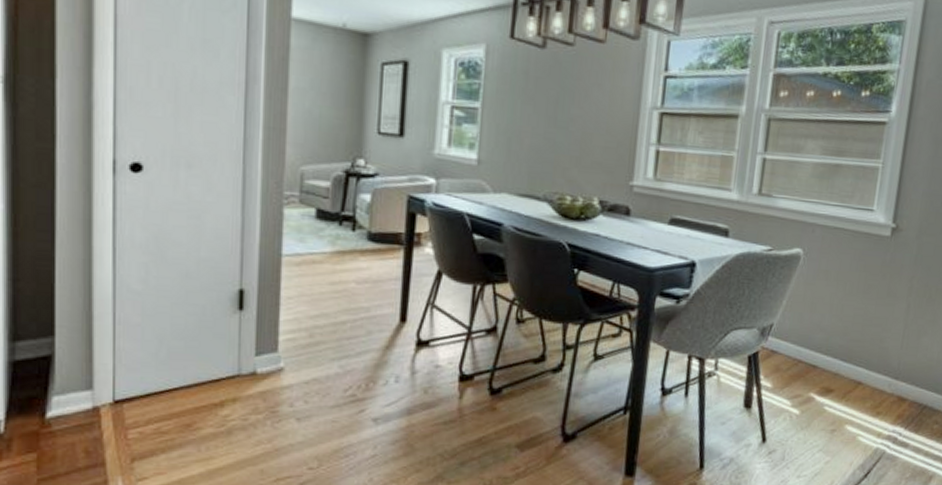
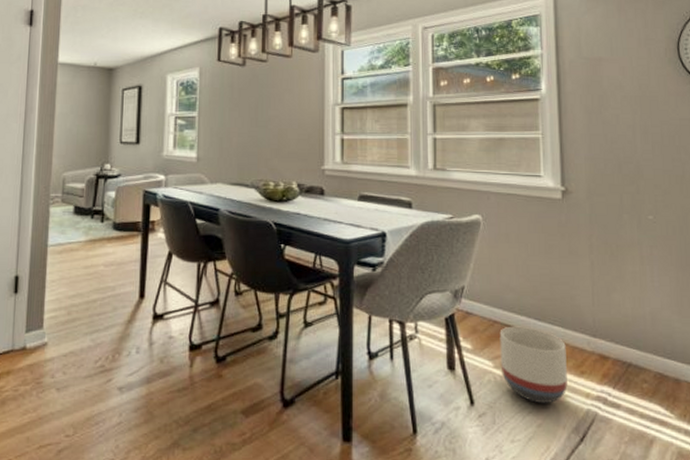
planter: none [798,366,867,442] -> present [499,326,568,404]

